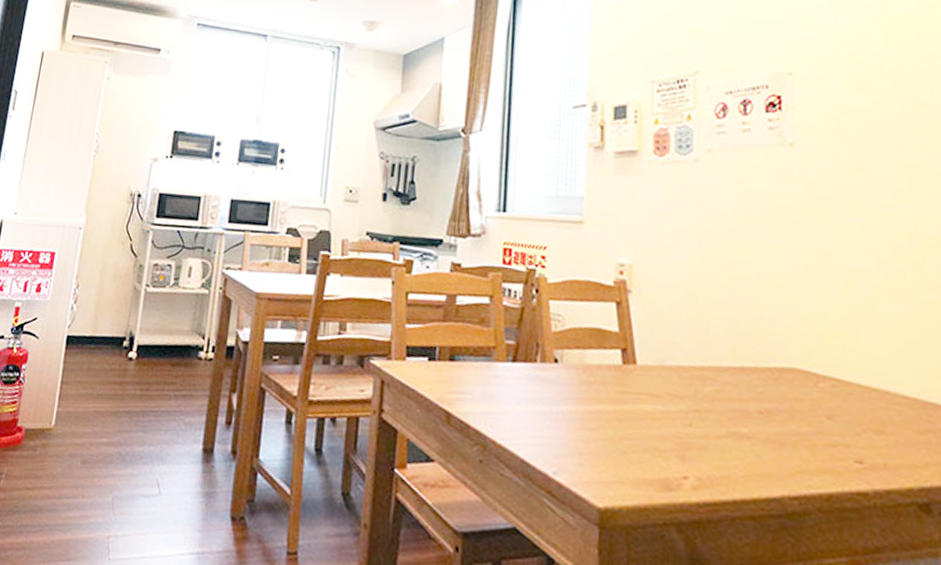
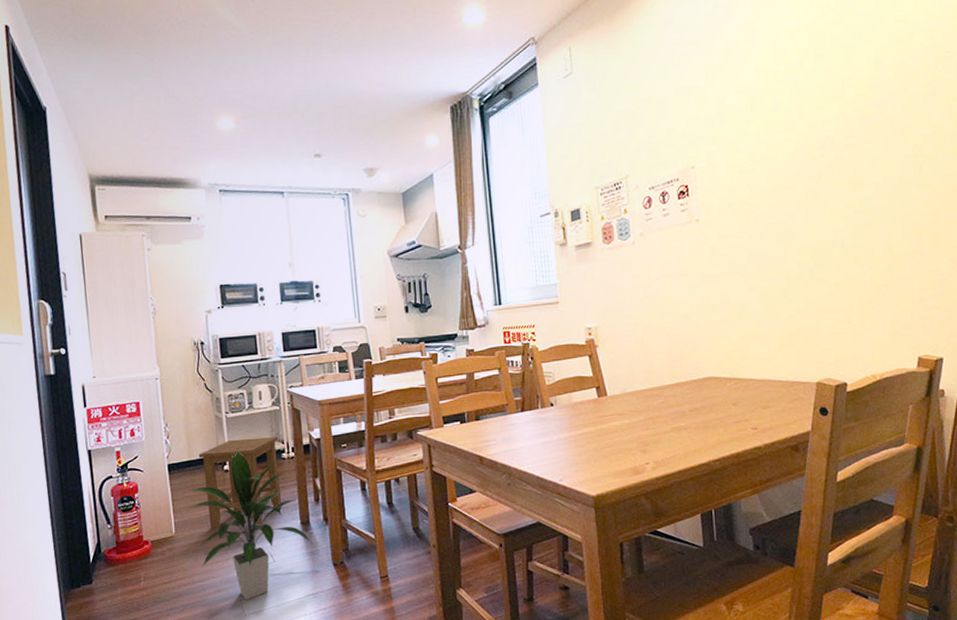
indoor plant: none [74,333,212,539] -> present [187,448,313,600]
stool: none [96,321,200,440] -> present [198,437,282,529]

